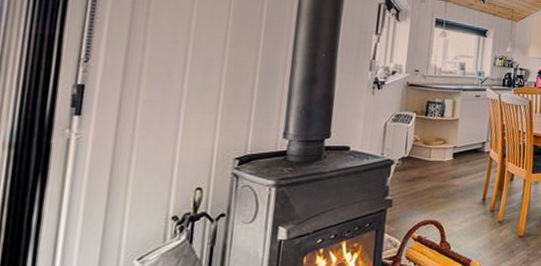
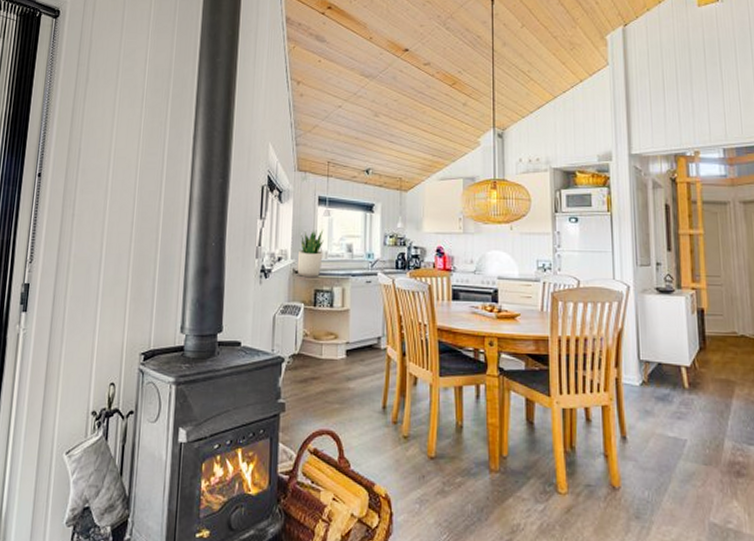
planter: none [411,48,439,90] -> present [297,230,324,277]

